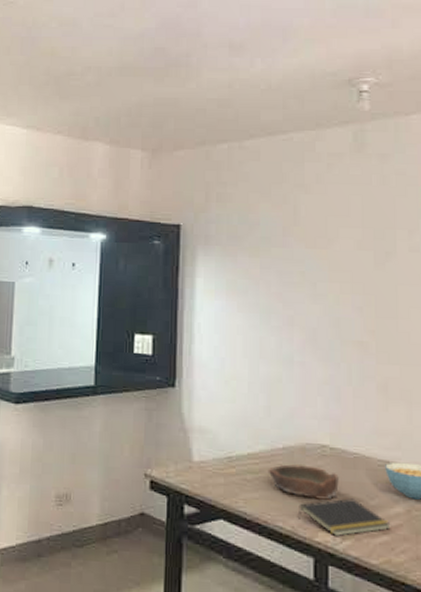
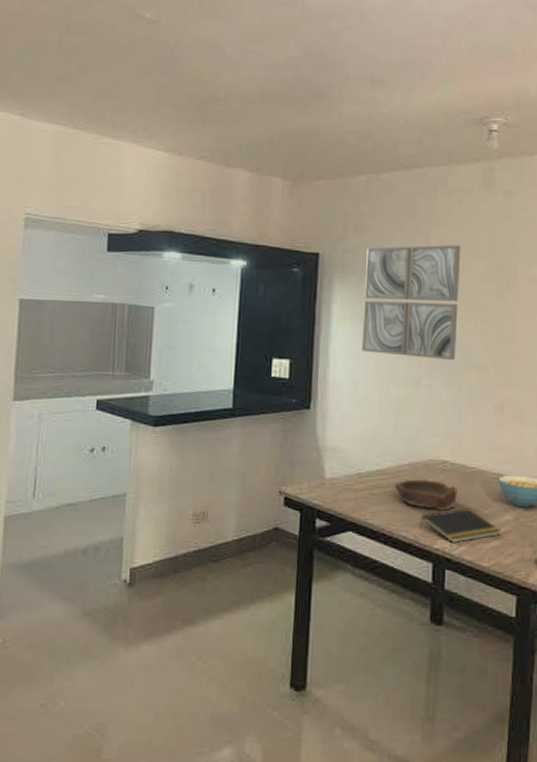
wall art: none [228,212,333,337] -> present [362,245,461,361]

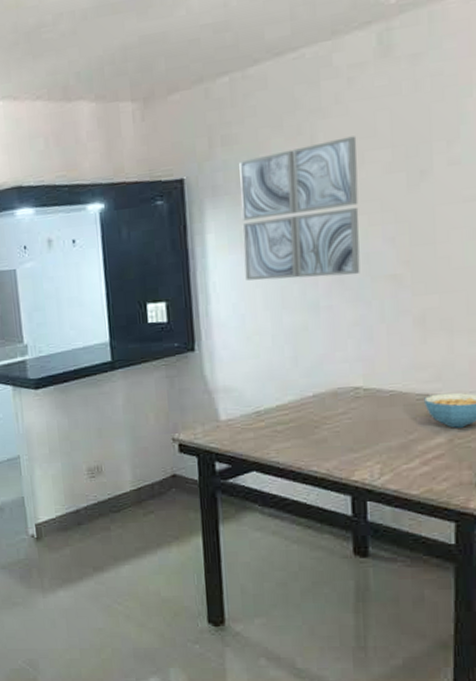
bowl: present [394,478,457,511] -> none [298,408,375,441]
notepad: present [419,508,501,543] -> none [332,435,432,473]

